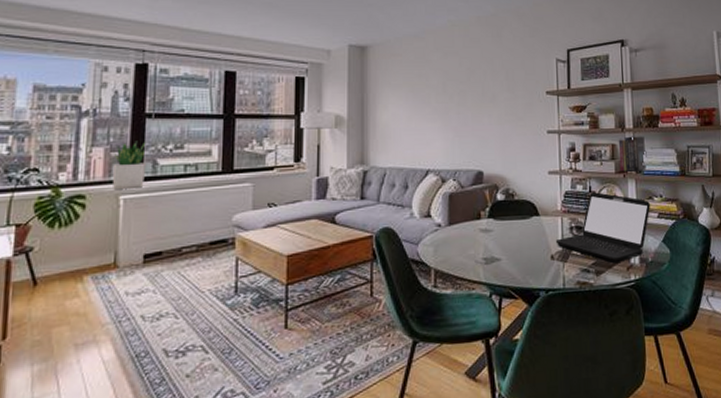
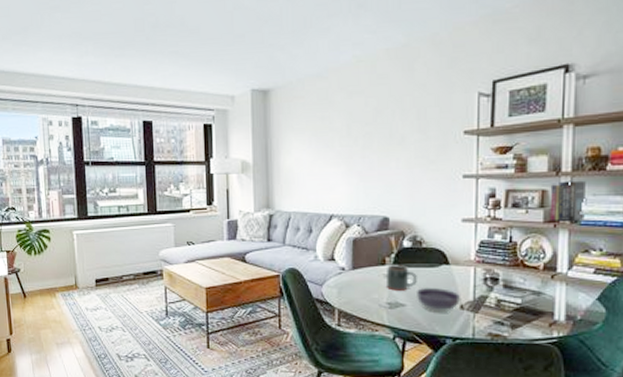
planter: present [112,141,146,190] -> none [64,185,90,227]
mug: none [481,218,511,245] -> present [385,265,417,291]
bowl: none [510,240,550,265] -> present [415,288,460,313]
laptop: present [555,192,651,264] -> none [466,243,587,319]

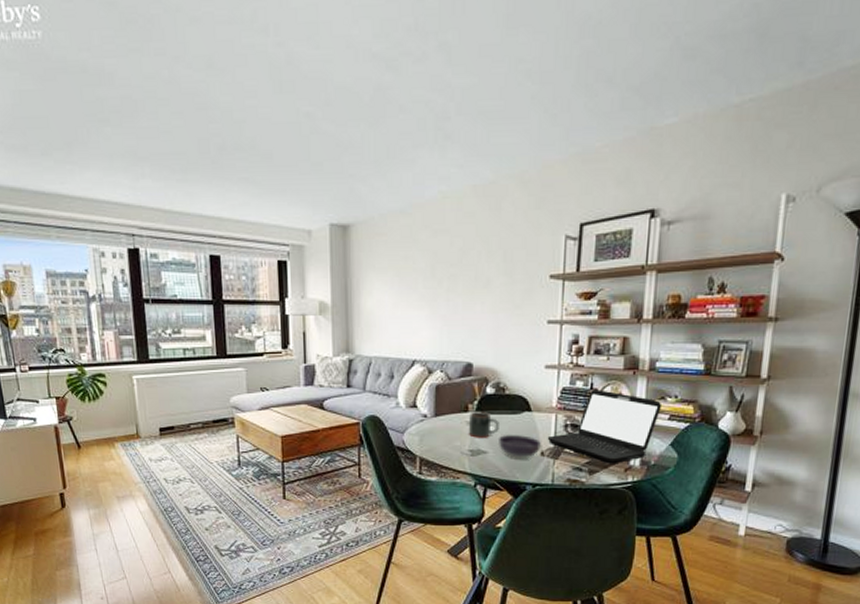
laptop: none [466,243,587,319] -> present [547,389,663,464]
books: present [549,180,586,222] -> none [629,328,665,370]

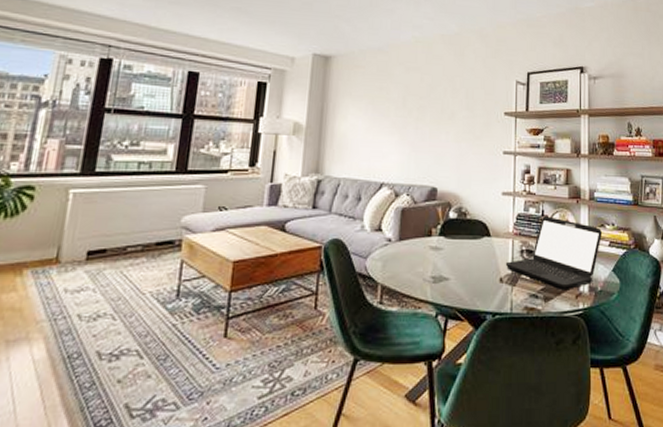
mug: present [468,412,499,438] -> none [431,236,461,264]
bowl: present [497,435,541,460] -> none [459,261,499,287]

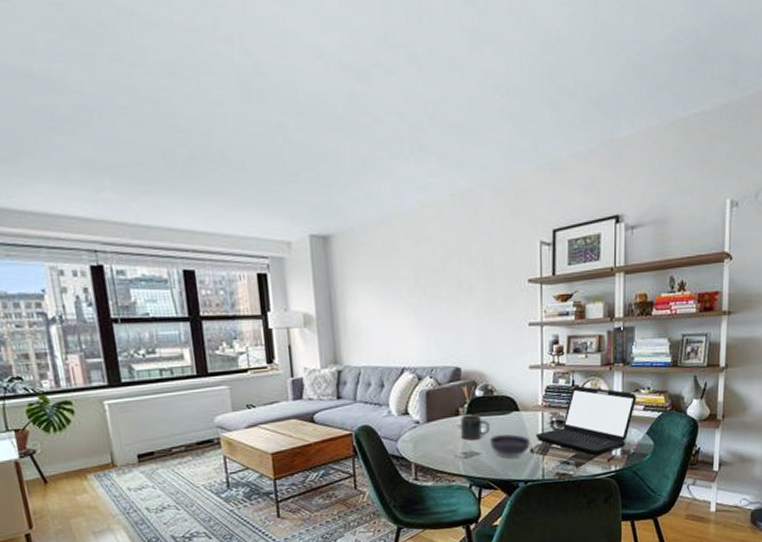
mug: none [431,236,461,264] -> present [460,414,490,441]
bowl: none [459,261,499,287] -> present [489,434,530,458]
books: none [573,162,600,199] -> present [606,325,635,365]

